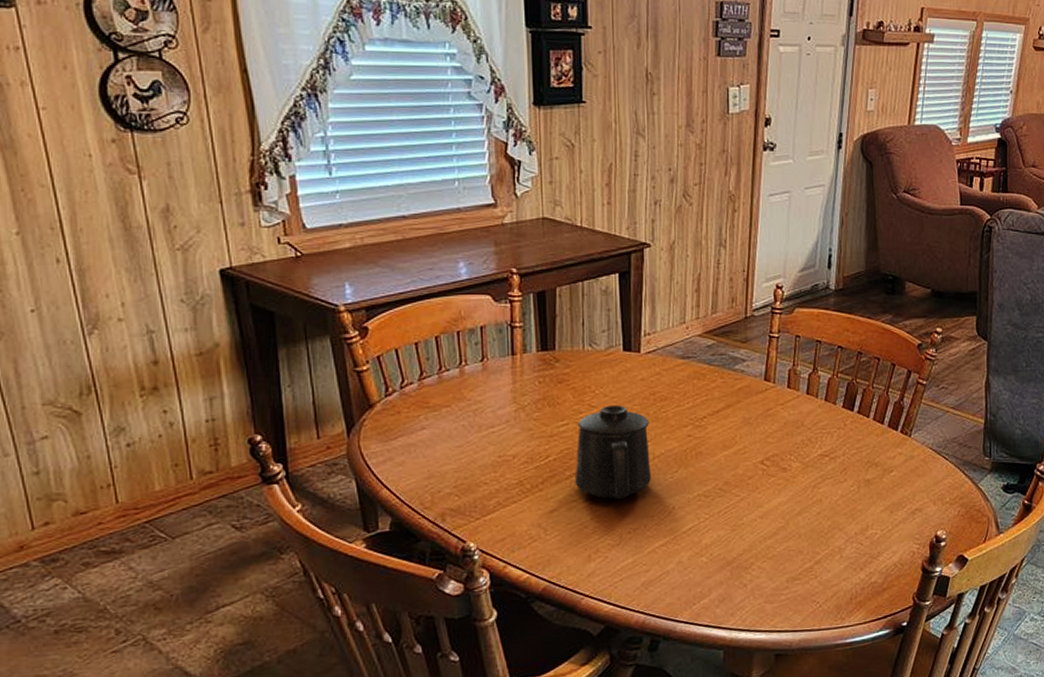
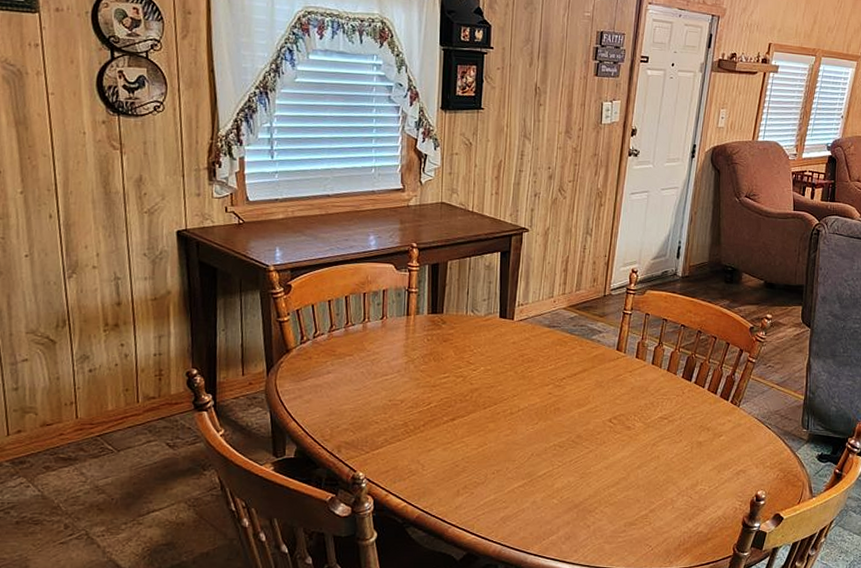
mug: present [574,405,651,499] -> none [451,363,517,443]

